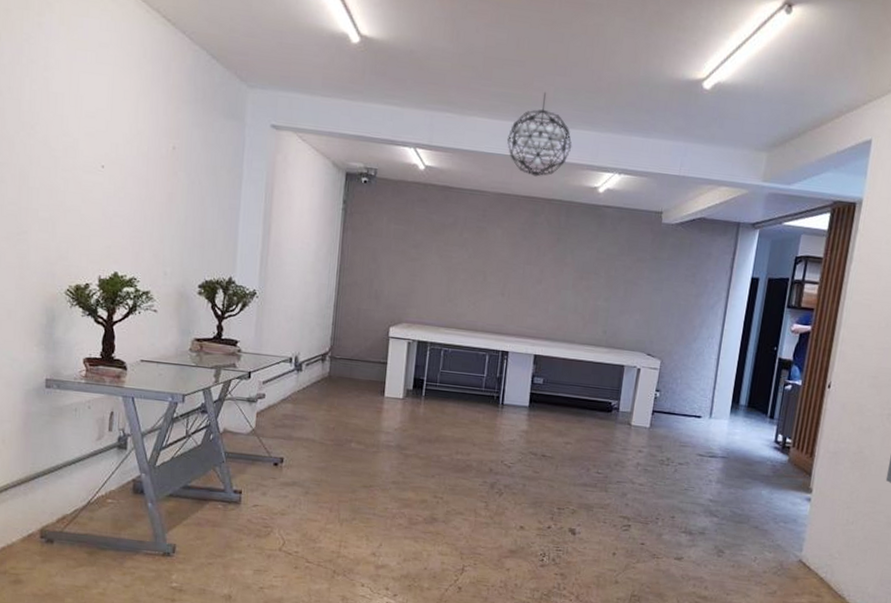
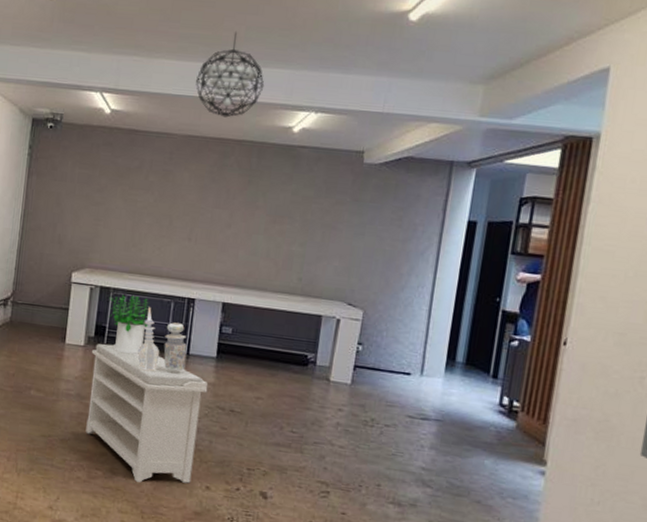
bench: none [406,396,521,526] -> present [85,343,208,484]
potted plant: none [426,348,465,405] -> present [108,295,149,354]
decorative vase: none [455,359,501,422] -> present [137,306,187,372]

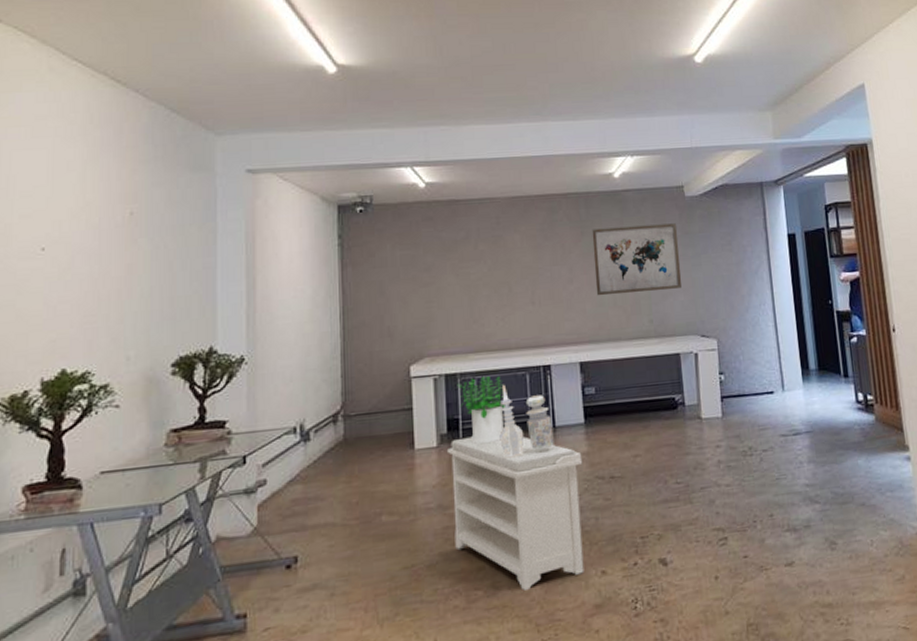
pendant light: present [196,32,265,118] -> none [510,90,578,174]
wall art: none [251,180,348,253] -> present [592,223,683,296]

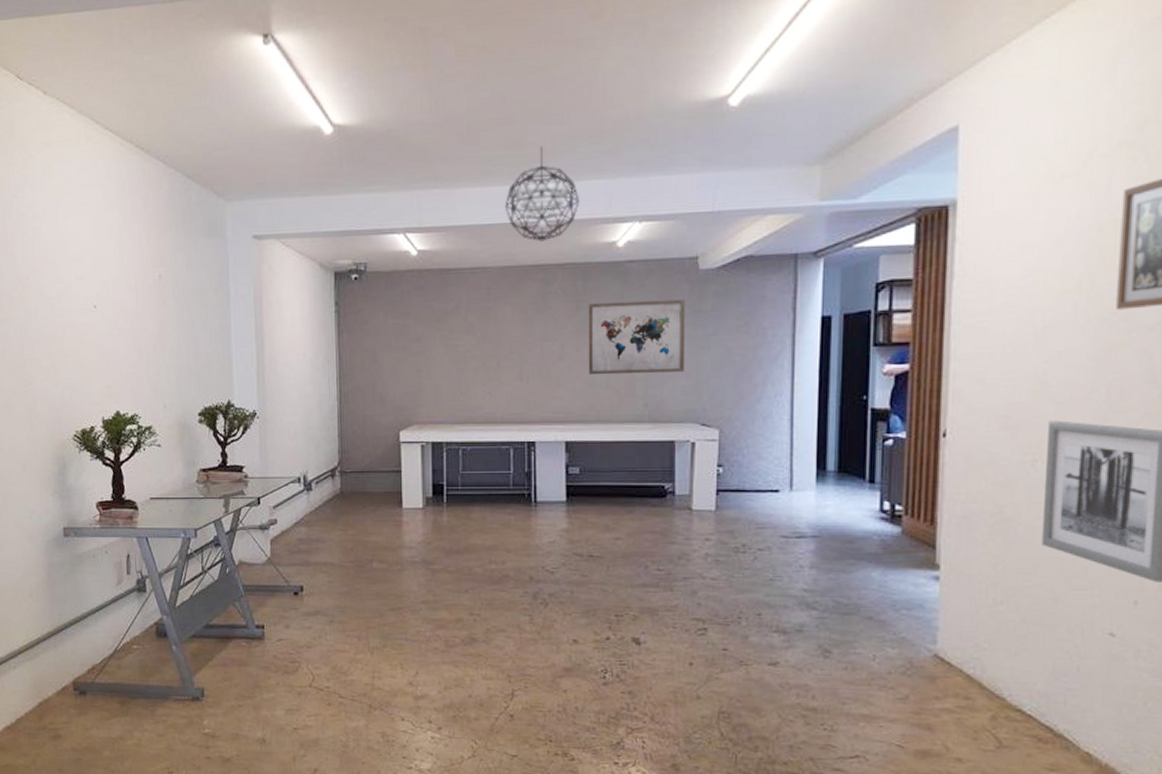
bench: present [446,436,584,590] -> none [431,502,562,645]
potted plant: present [457,376,505,444] -> none [443,446,488,509]
decorative vase: present [499,384,554,458] -> none [481,456,534,526]
pendant light: none [510,90,578,174] -> present [505,147,580,242]

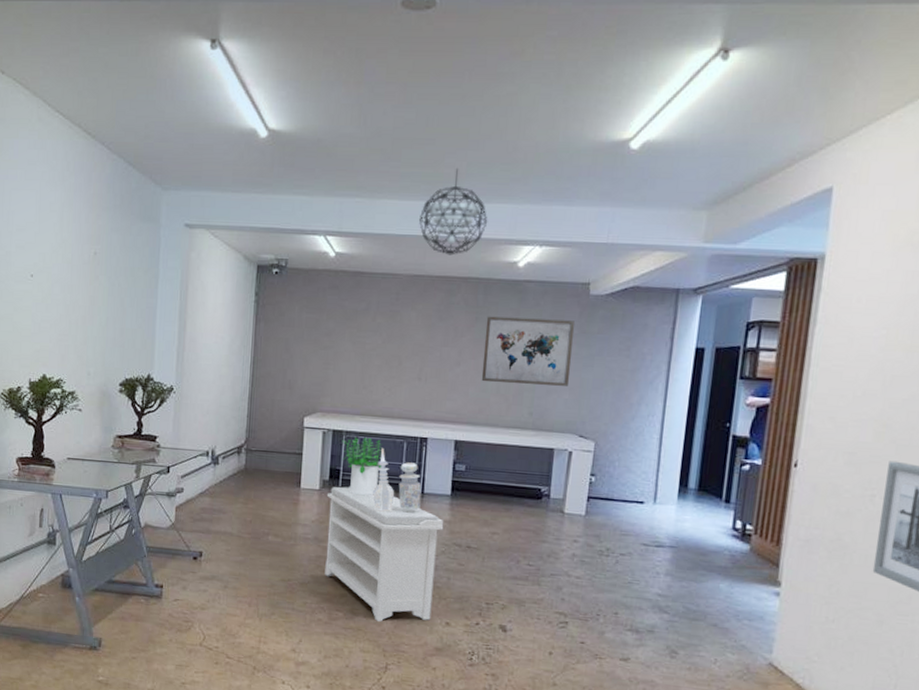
bench: none [431,502,562,645] -> present [325,486,444,622]
potted plant: none [443,446,488,509] -> present [342,437,382,495]
decorative vase: none [481,456,534,526] -> present [373,447,422,512]

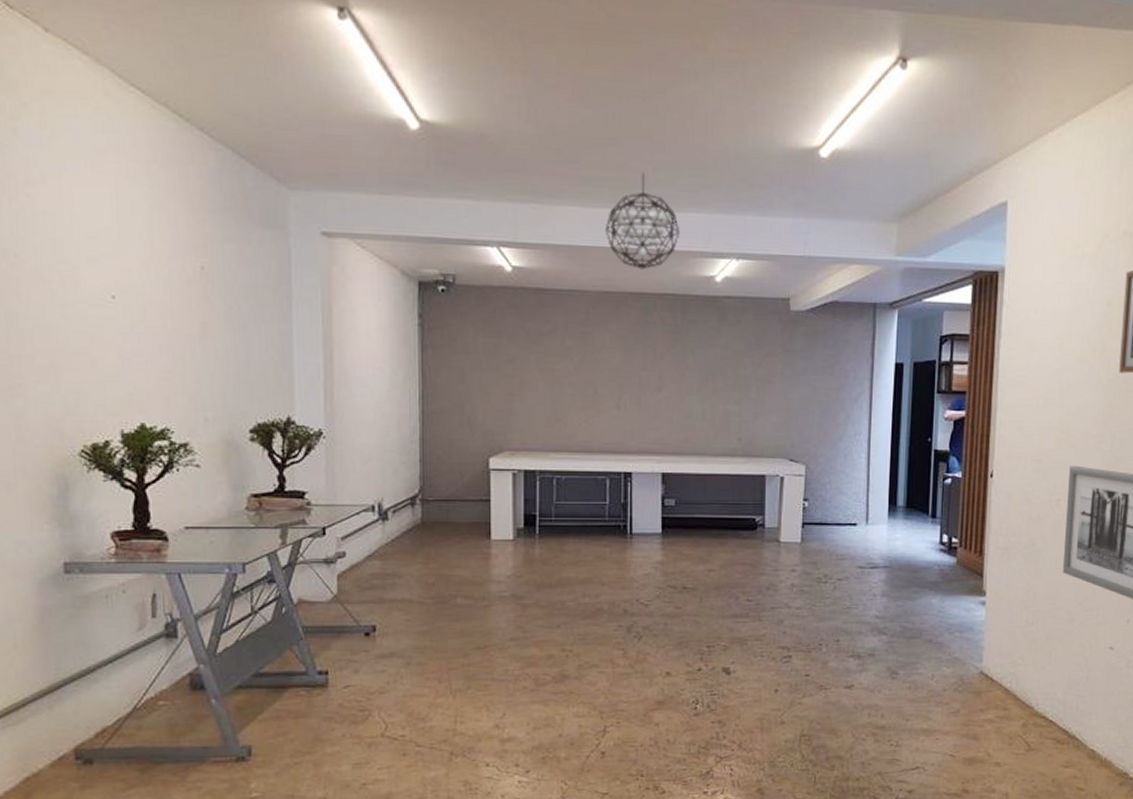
bench: present [325,486,444,622] -> none [522,534,657,681]
potted plant: present [342,437,382,495] -> none [536,476,583,541]
decorative vase: present [373,447,422,512] -> none [576,486,630,558]
wall art: present [481,316,576,386] -> none [685,336,778,409]

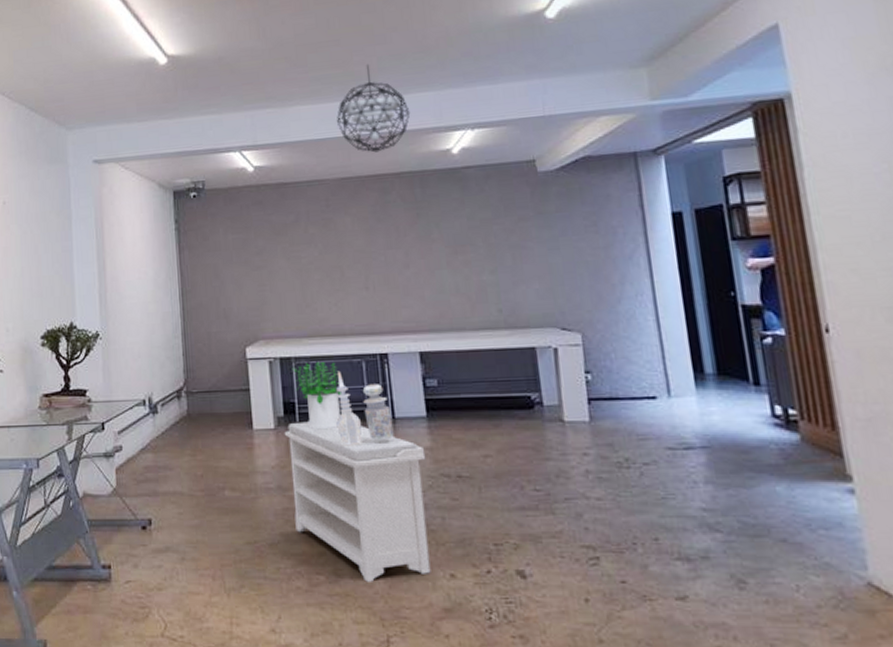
bench: none [522,534,657,681] -> present [284,421,431,582]
potted plant: none [536,476,583,541] -> present [292,361,341,429]
decorative vase: none [576,486,630,558] -> present [336,370,394,446]

